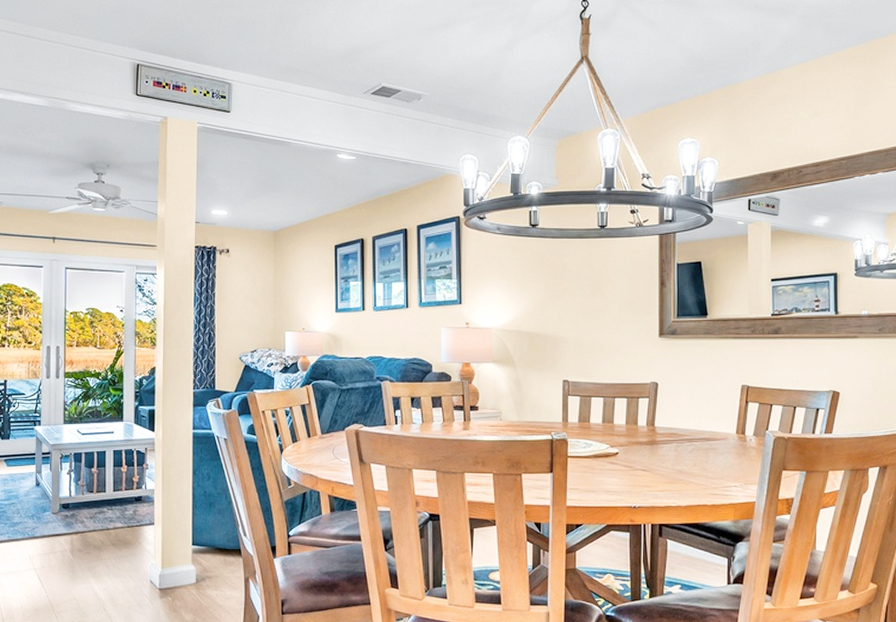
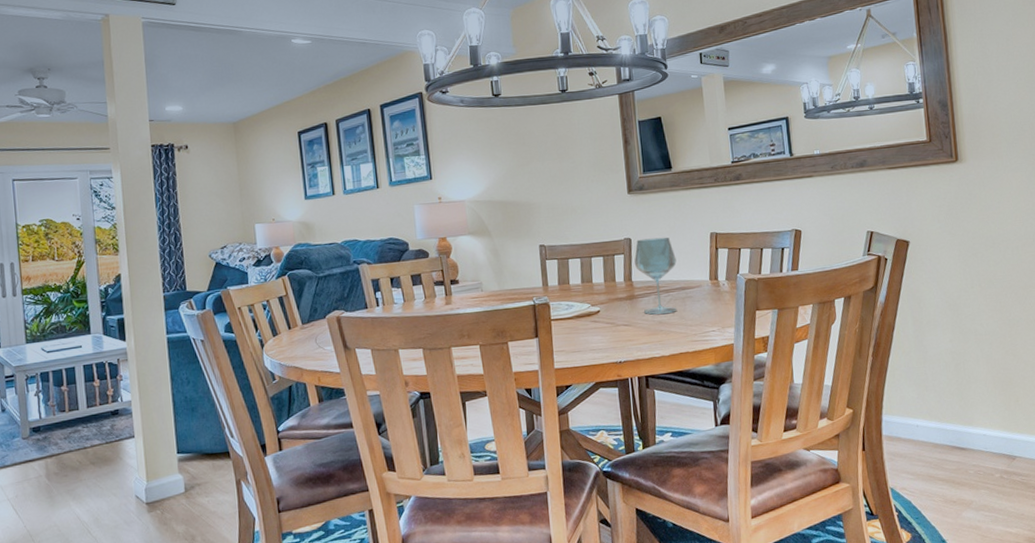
wine glass: none [658,385,703,464] -> present [634,237,677,315]

